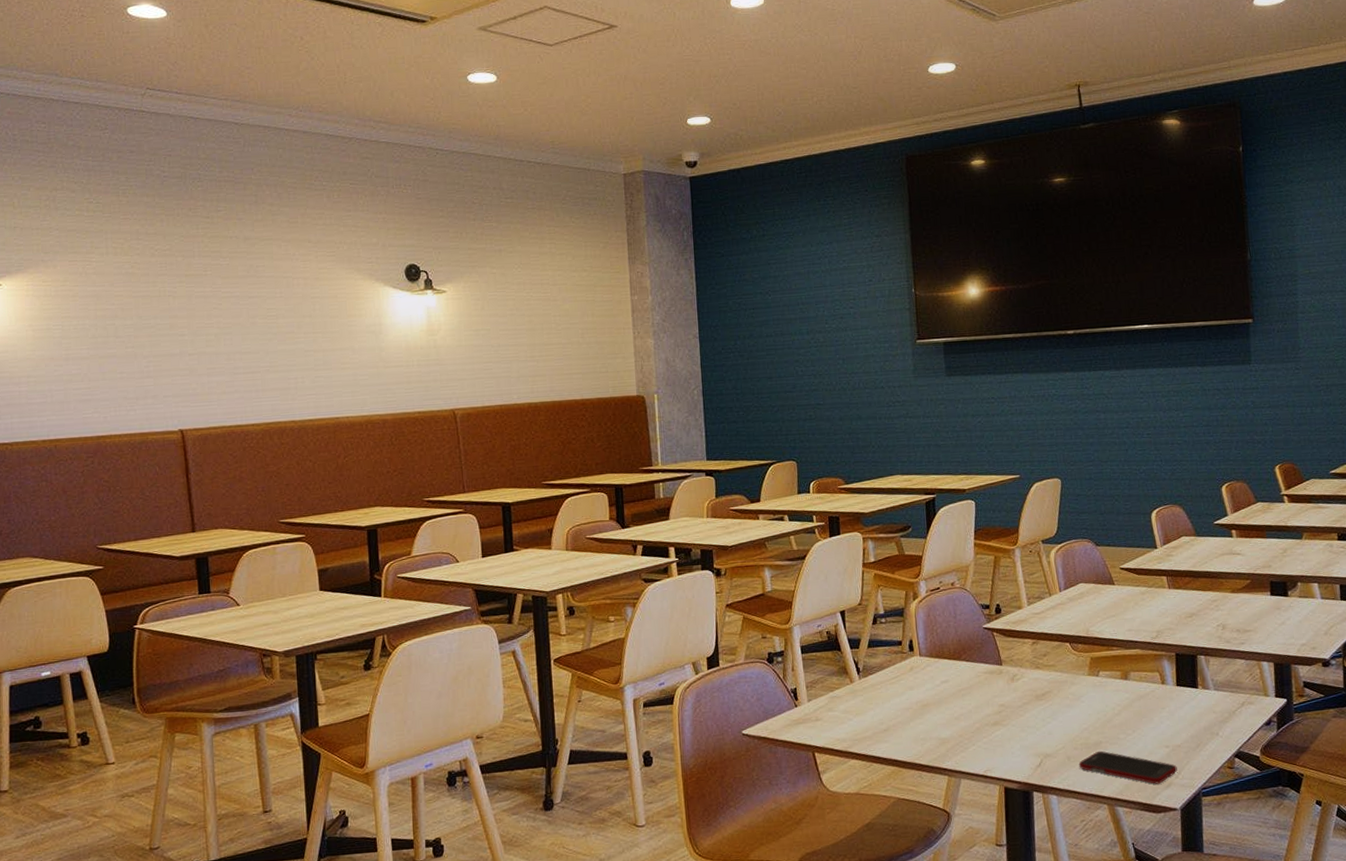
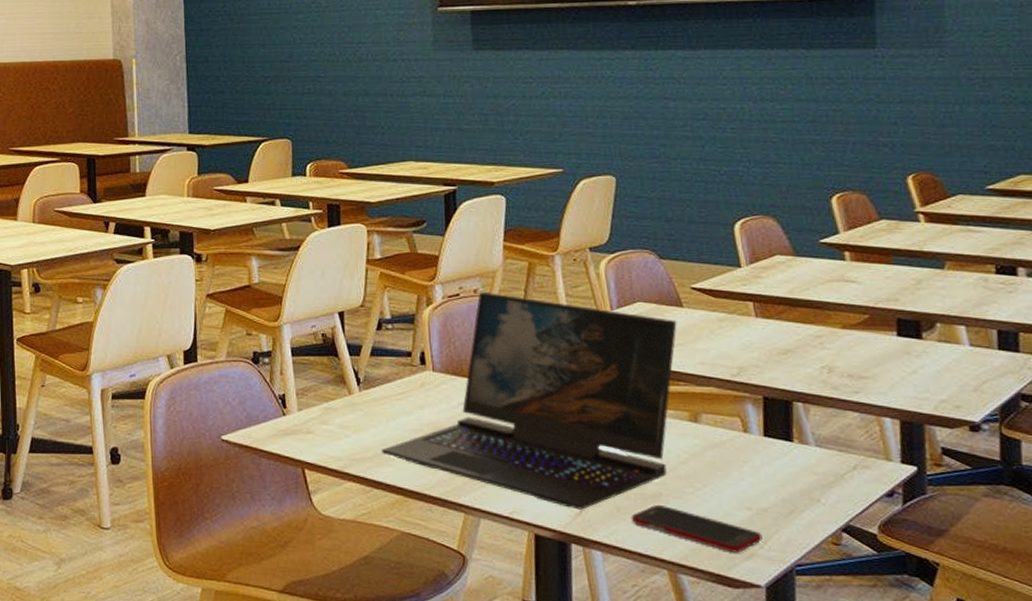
laptop: none [879,584,1110,762] -> present [382,291,677,510]

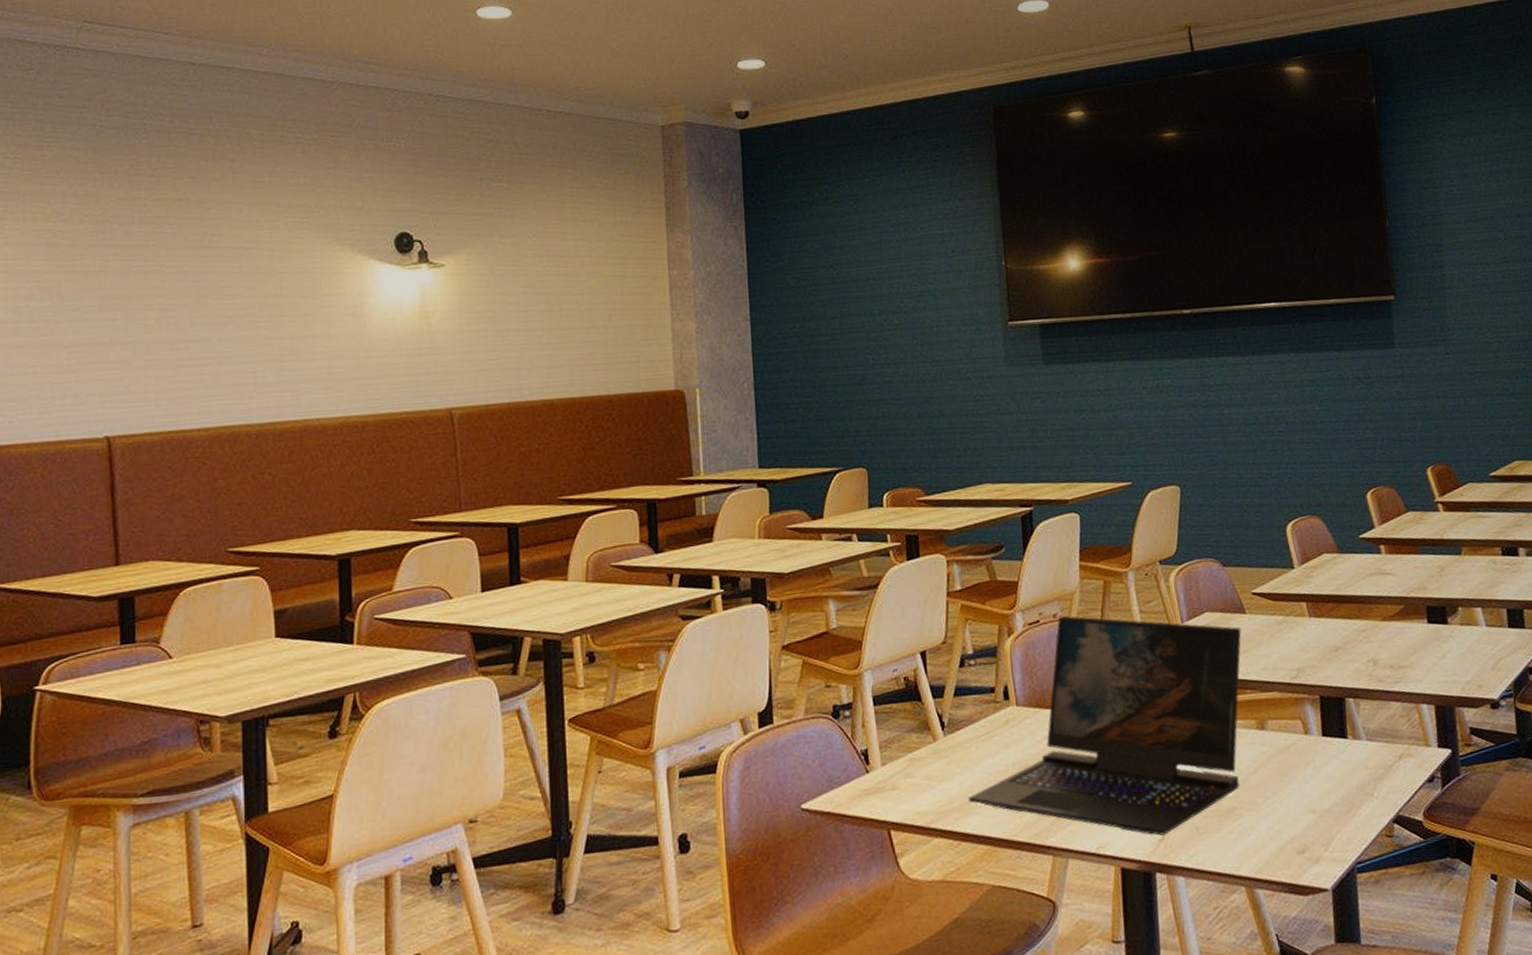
cell phone: present [631,504,763,553] -> none [1209,819,1327,859]

